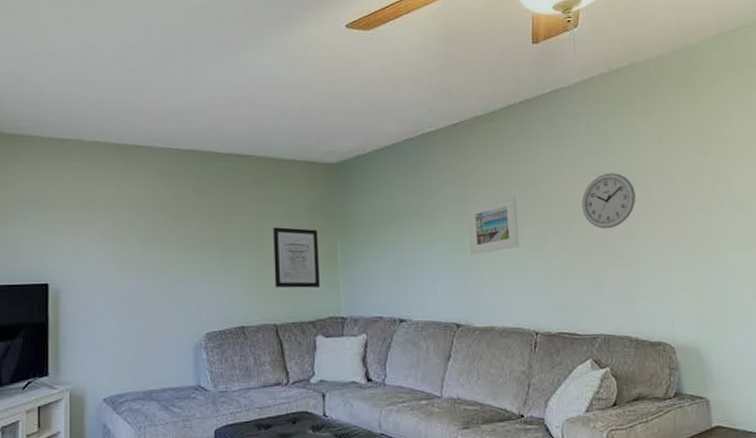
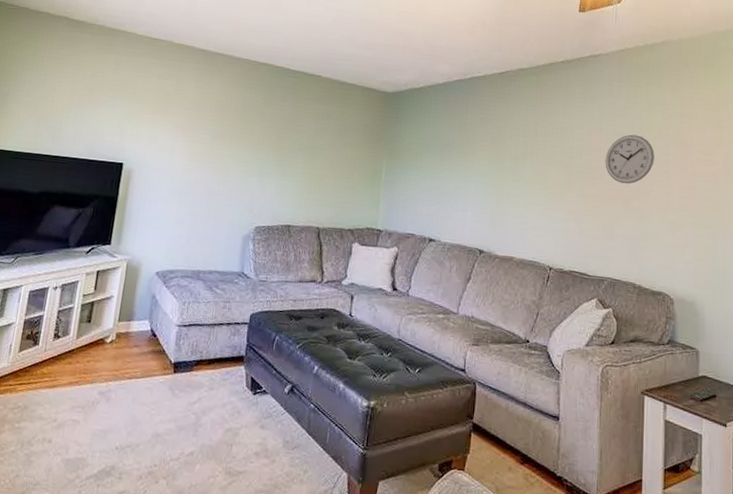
wall art: present [273,227,320,288] -> none [322,141,367,200]
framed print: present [467,195,519,255] -> none [501,142,547,191]

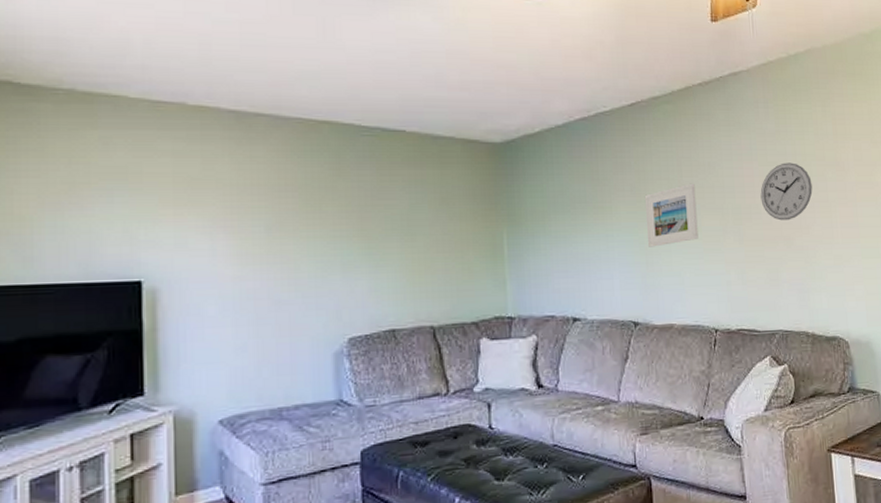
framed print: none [501,142,547,191] -> present [644,183,699,247]

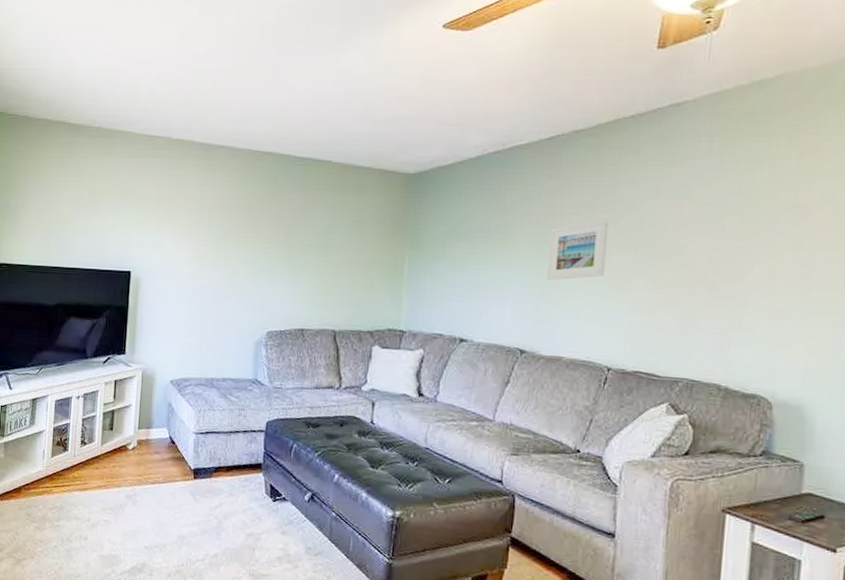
wall clock: present [760,163,813,221] -> none [685,202,757,265]

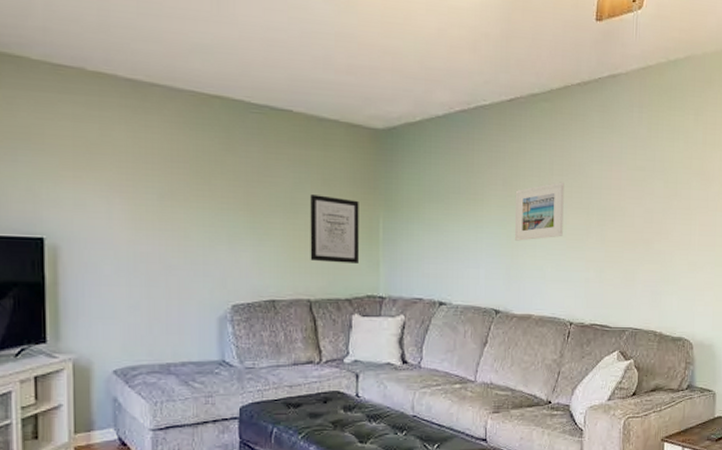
wall art: none [337,235,387,299] -> present [310,195,359,263]

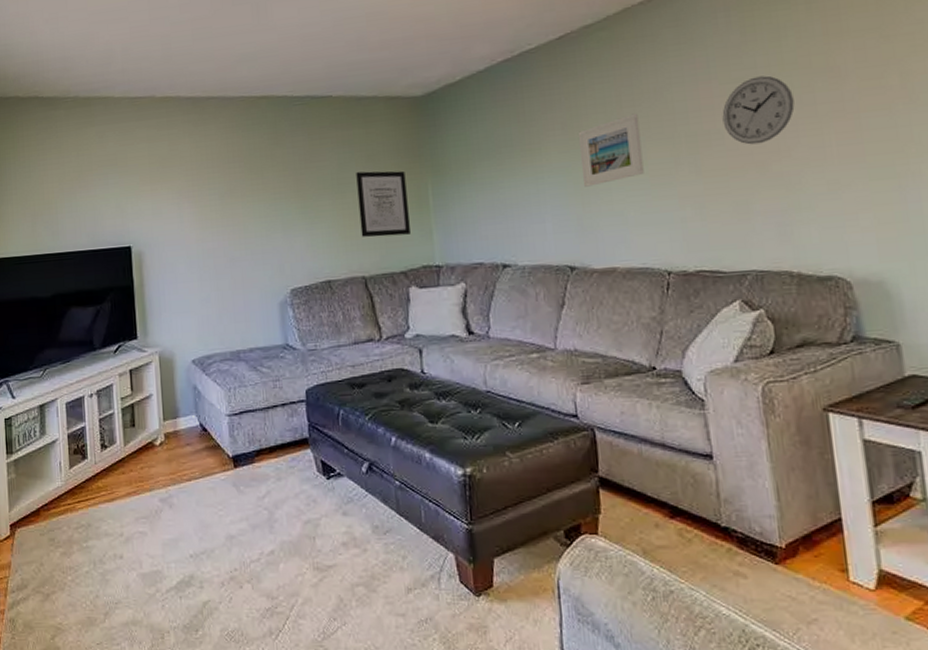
wall clock: none [625,168,676,225] -> present [722,75,795,145]

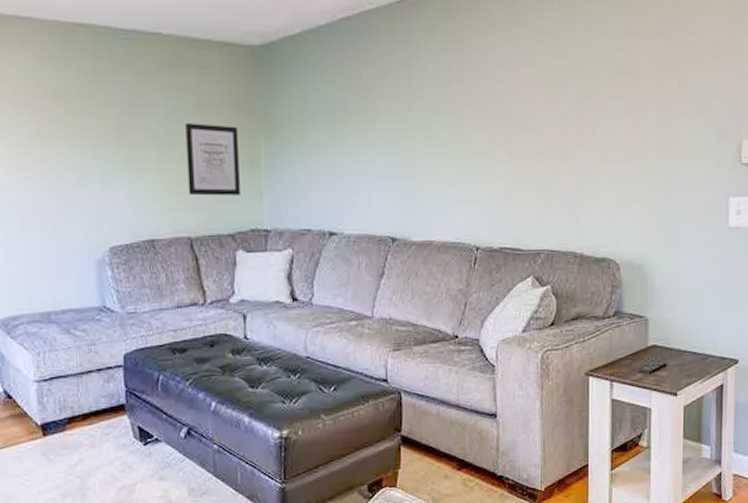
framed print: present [577,113,644,187] -> none [409,89,465,160]
wall clock: present [722,75,795,145] -> none [536,66,595,132]

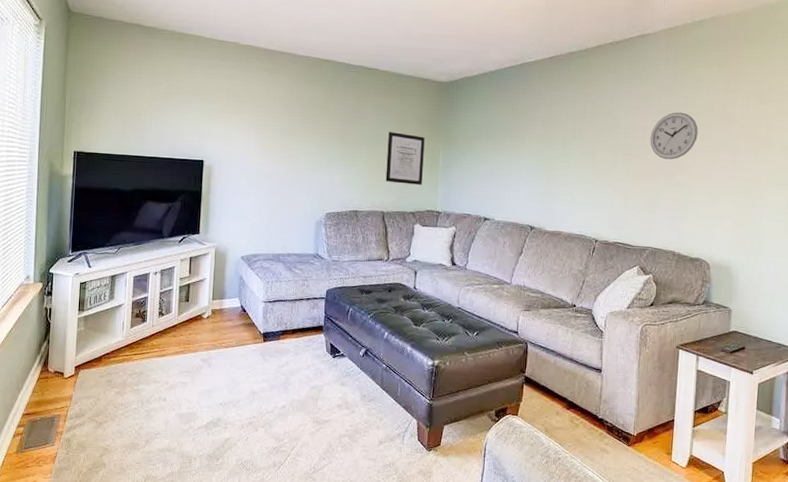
wall clock: none [536,66,595,132] -> present [650,112,698,160]

